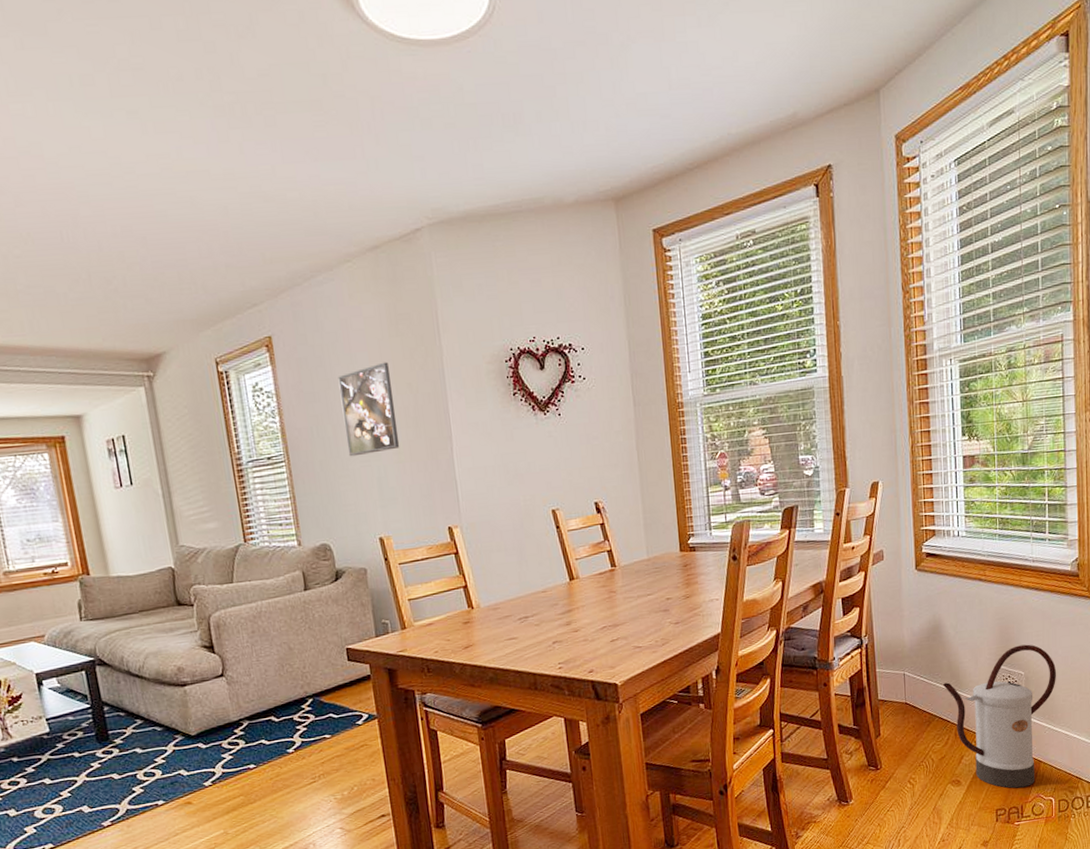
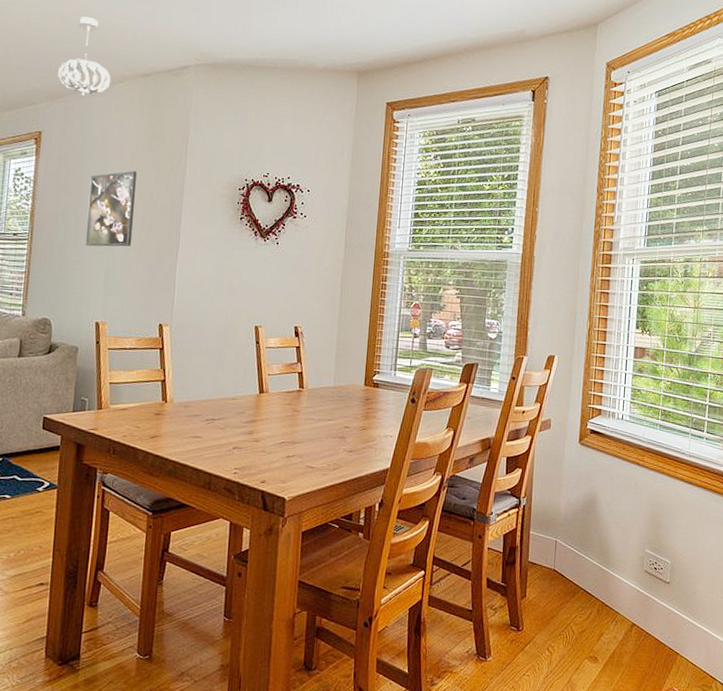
pendant light: none [272,190,337,285] -> present [57,16,111,96]
watering can: present [942,644,1057,789] -> none [591,534,702,677]

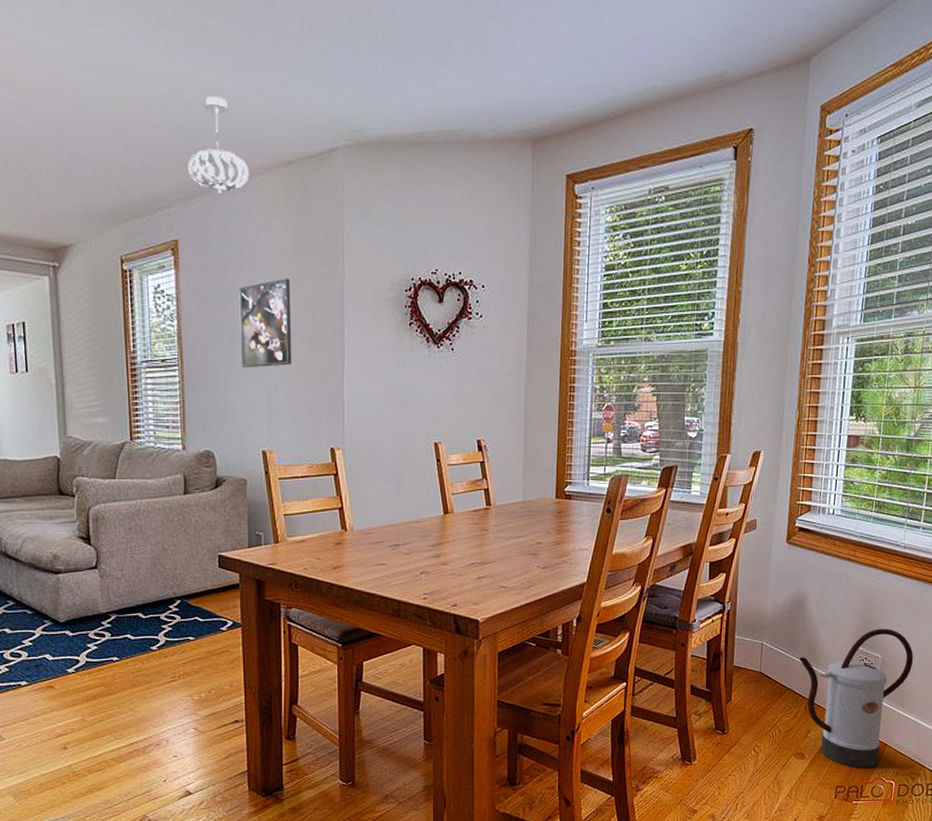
watering can: none [591,534,702,677] -> present [798,629,914,768]

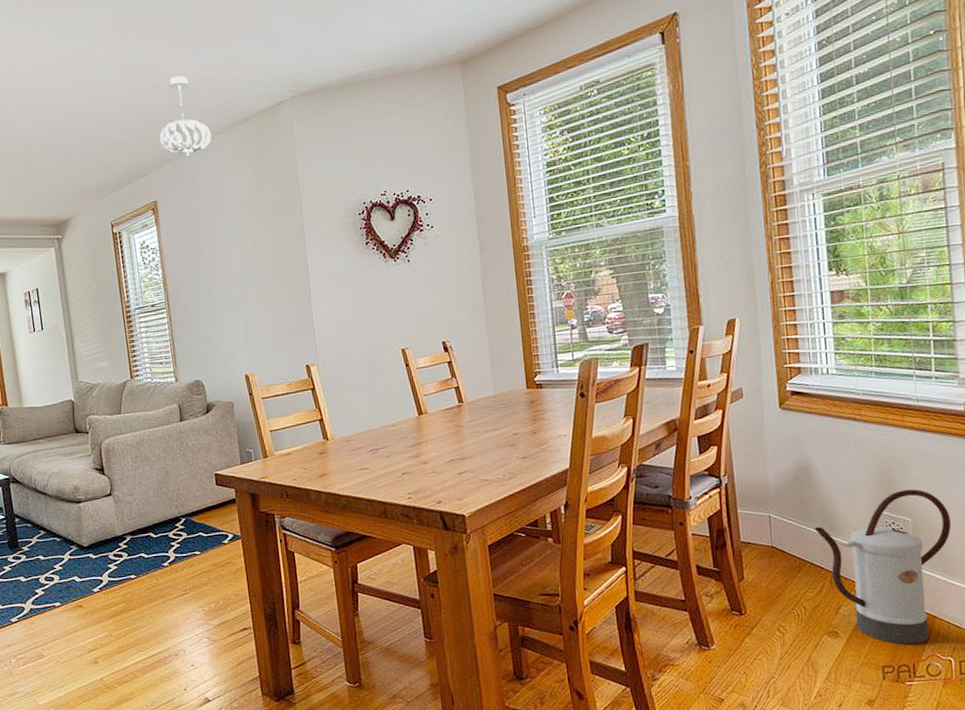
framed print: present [239,278,292,368] -> none [211,218,264,303]

